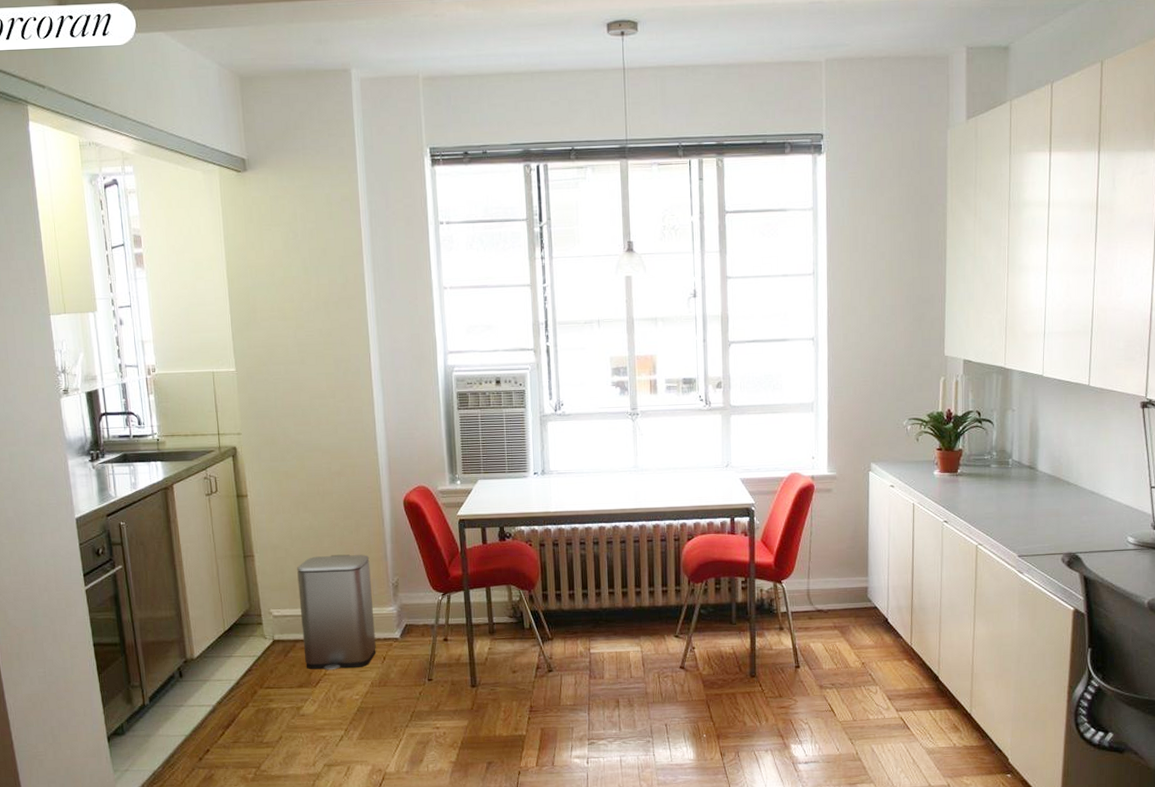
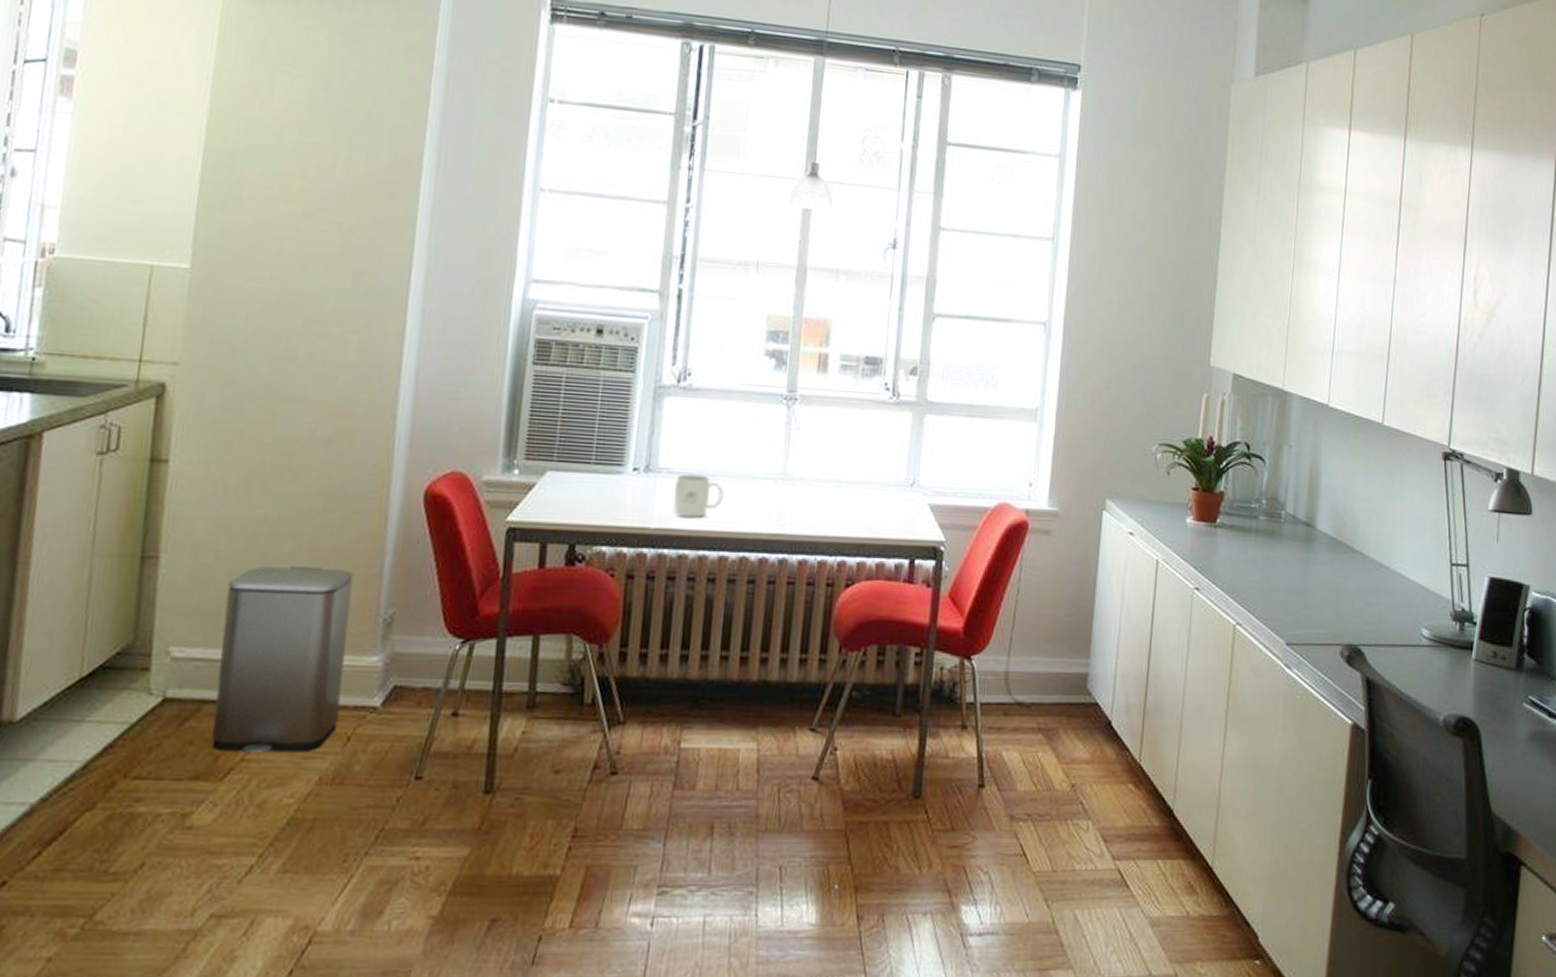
mug: none [562,473,596,502] -> present [673,473,724,518]

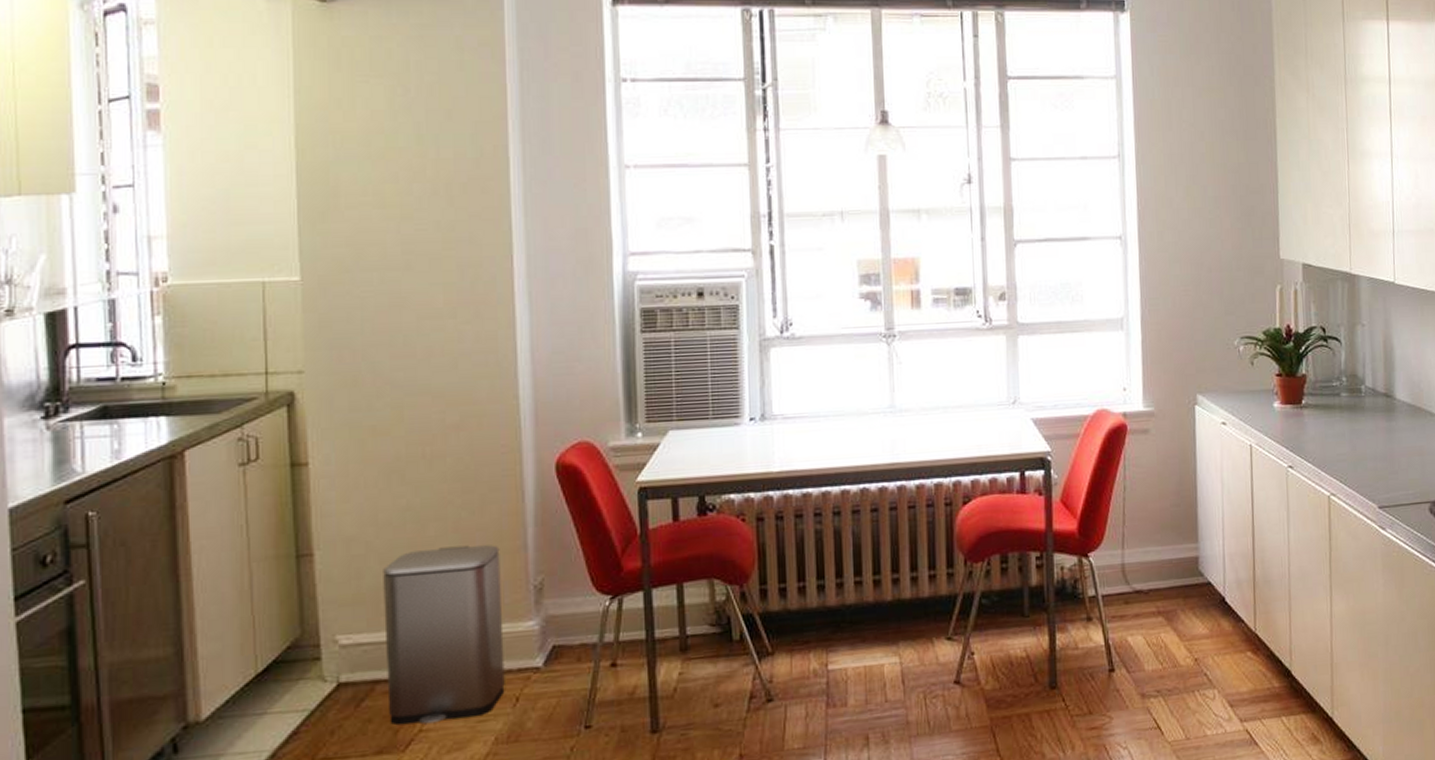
mug: present [673,473,724,518] -> none [790,416,838,458]

